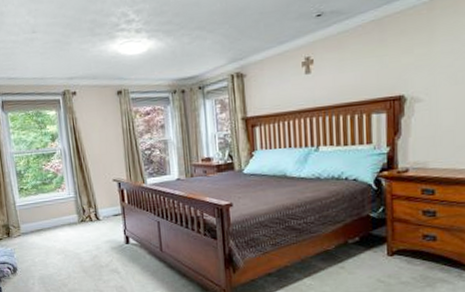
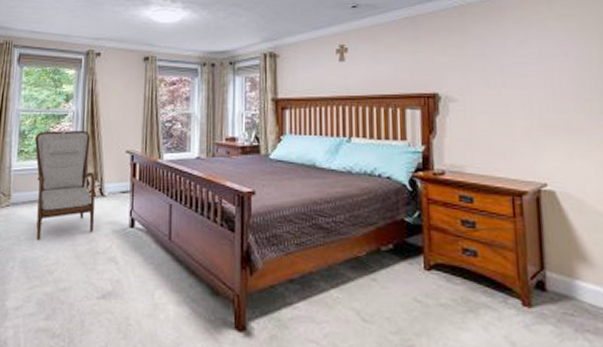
armchair: none [31,165,96,261] -> present [35,130,96,240]

